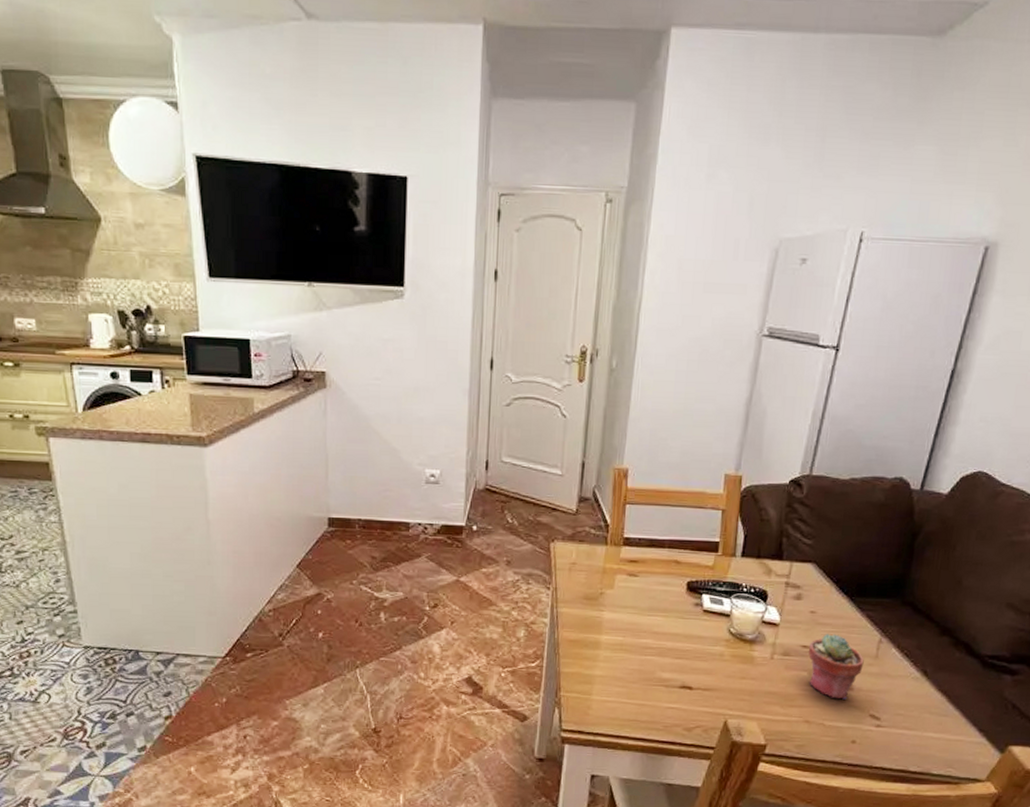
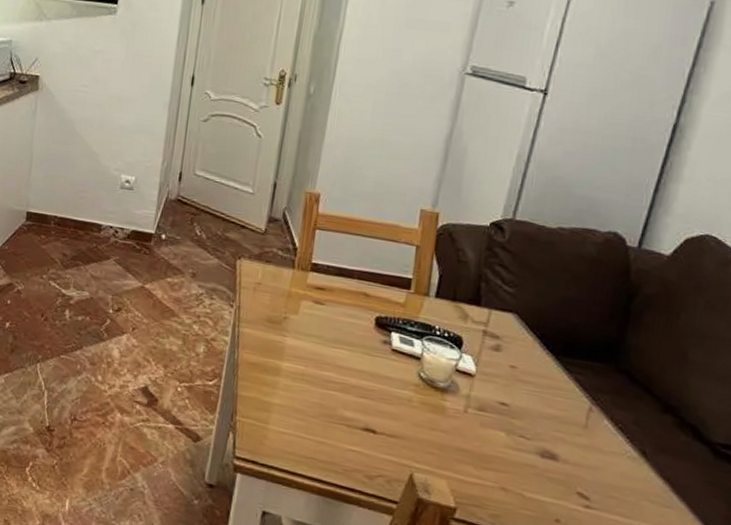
potted succulent: present [808,634,864,700] -> none [506,393,571,471]

